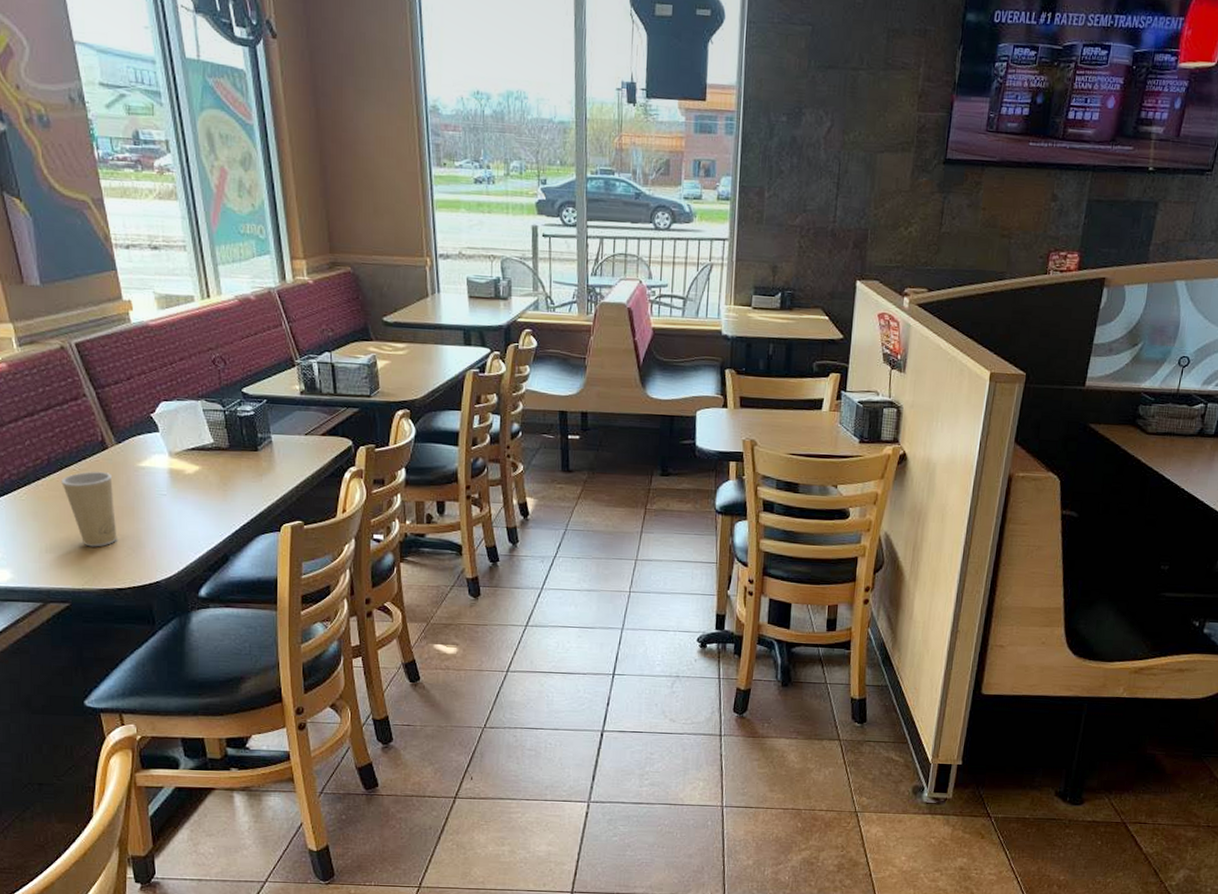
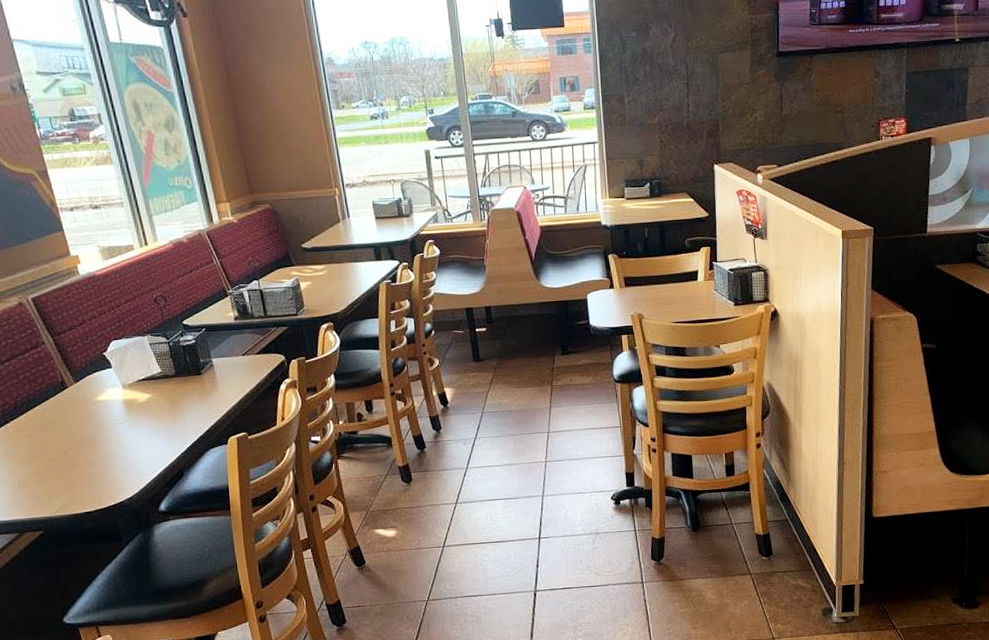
paper cup: present [61,471,117,547] -> none [28,409,82,478]

